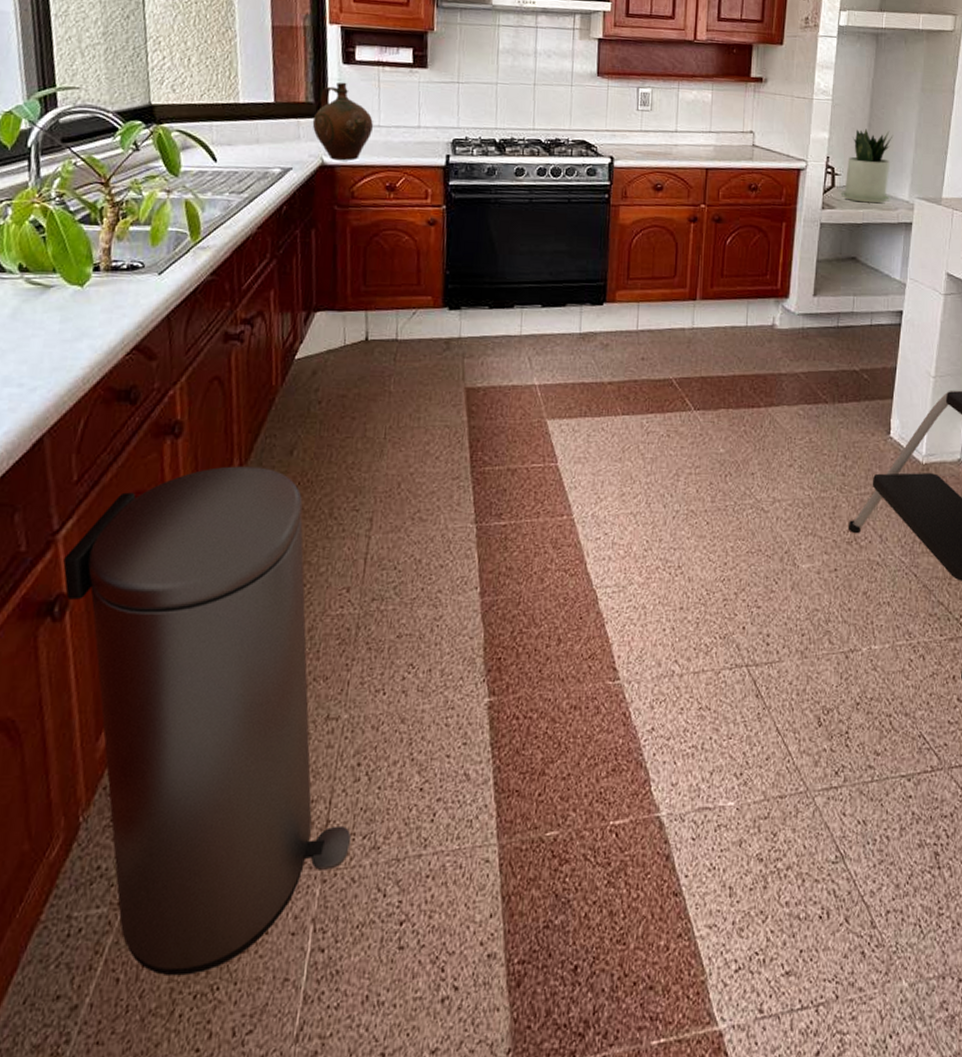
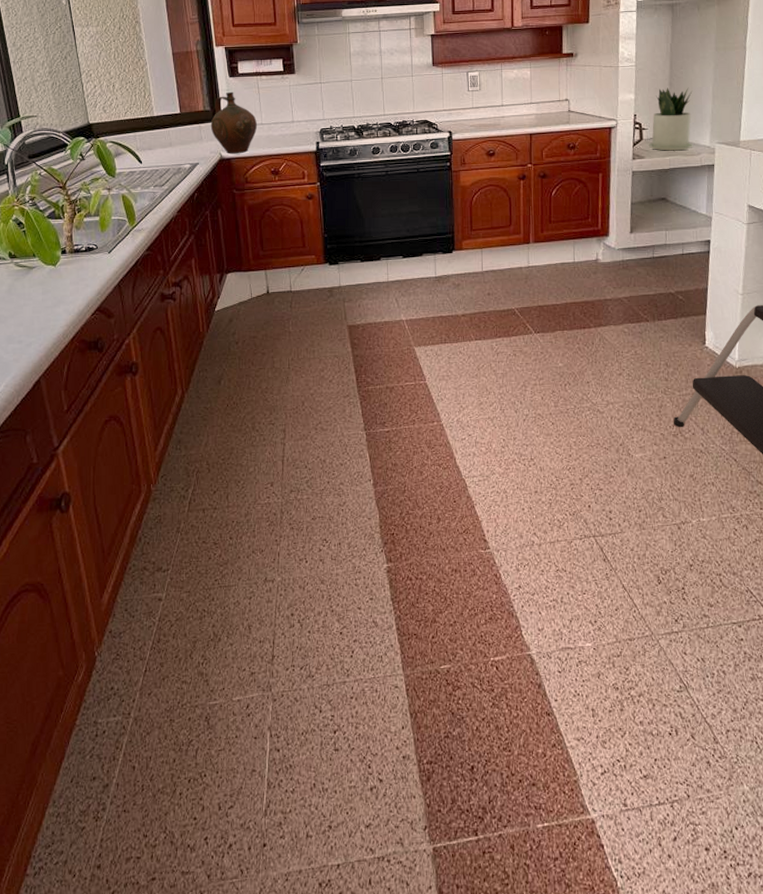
pedal bin: present [63,466,351,977] -> none [64,394,291,766]

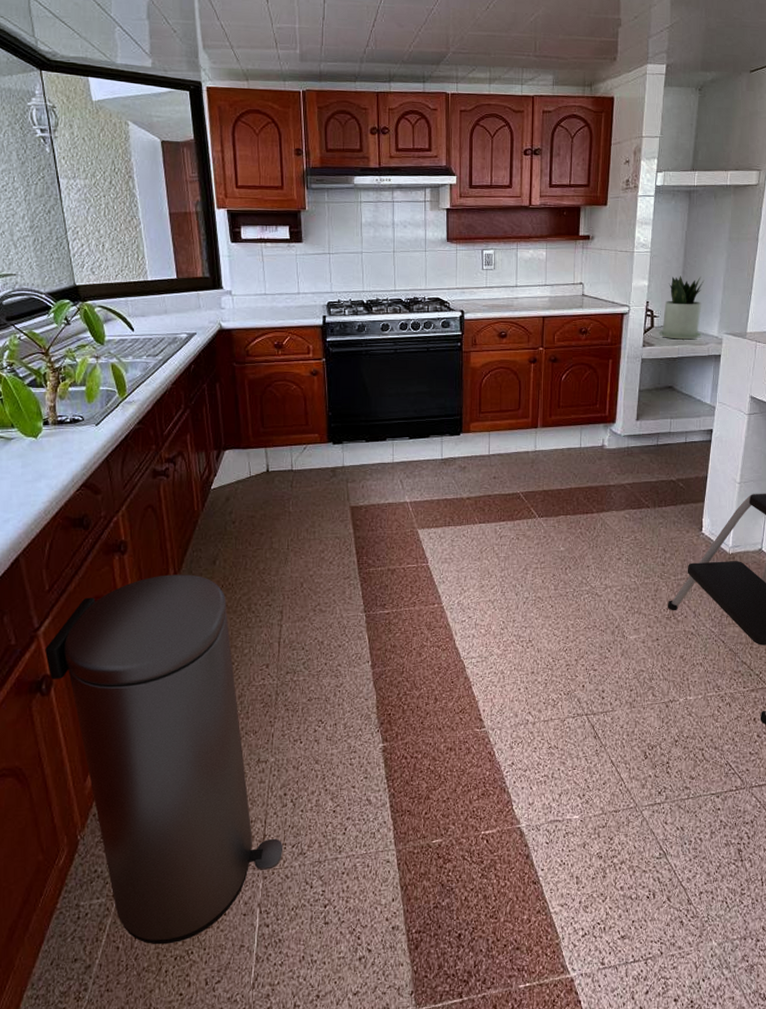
pedal bin: none [64,394,291,766] -> present [45,574,283,945]
ceramic jug: present [210,91,257,154] -> none [209,258,260,325]

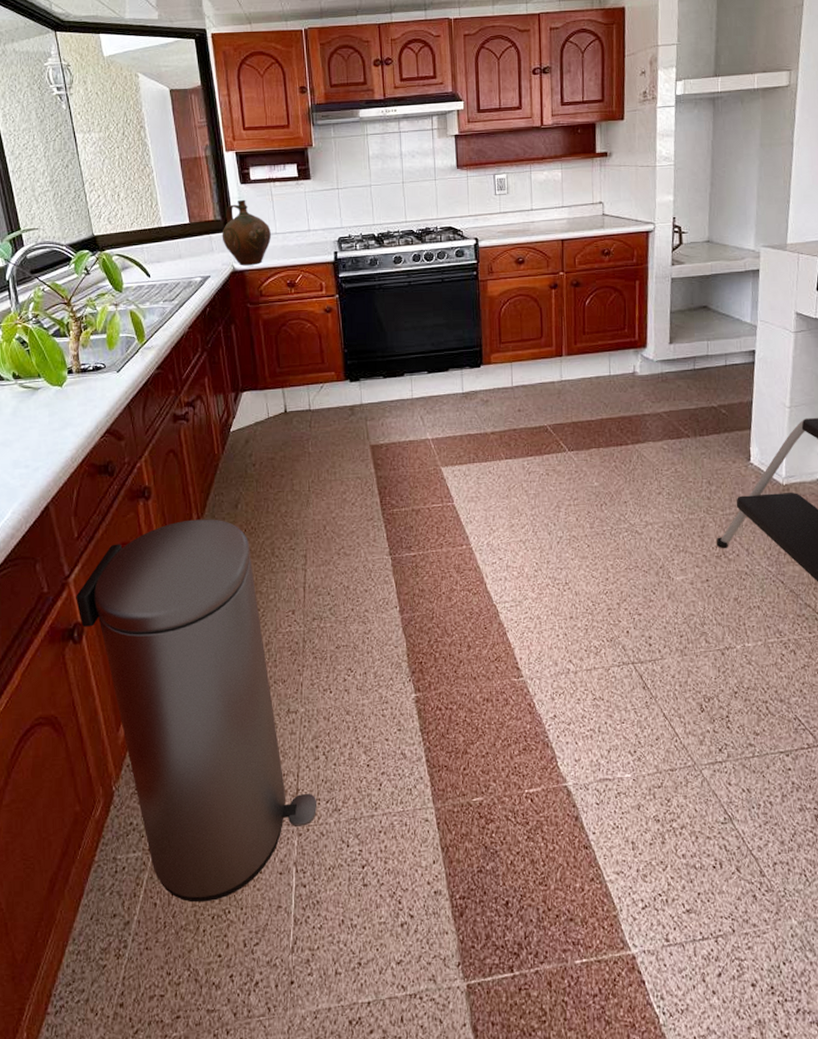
ceramic jug: none [209,258,260,325] -> present [222,199,271,266]
planter: present [659,276,705,340] -> none [688,187,738,256]

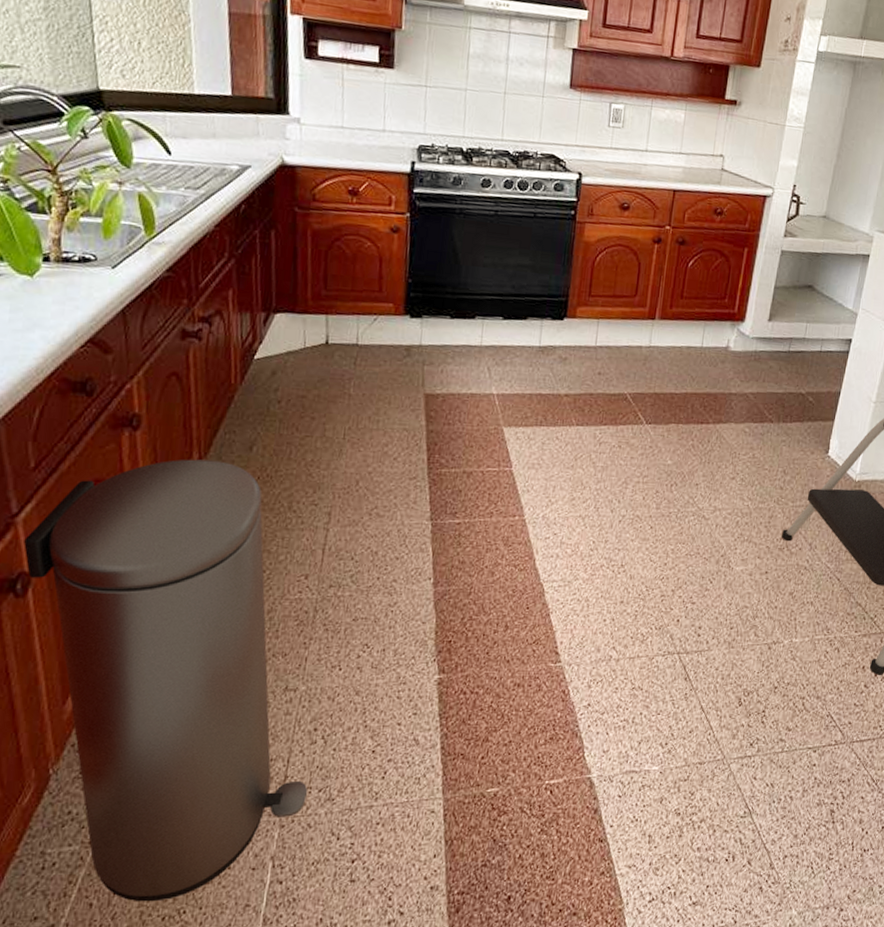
ceramic jug: present [222,199,271,266] -> none [272,77,336,163]

